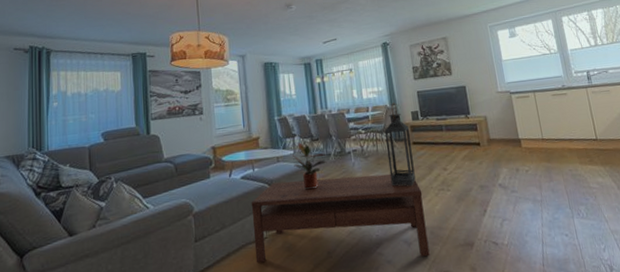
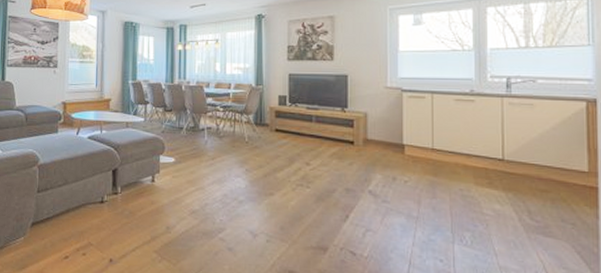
coffee table: present [251,173,430,263] -> none [94,148,278,252]
potted plant: present [293,143,327,190] -> none [143,111,178,161]
lantern: present [384,102,416,187] -> none [244,82,273,177]

